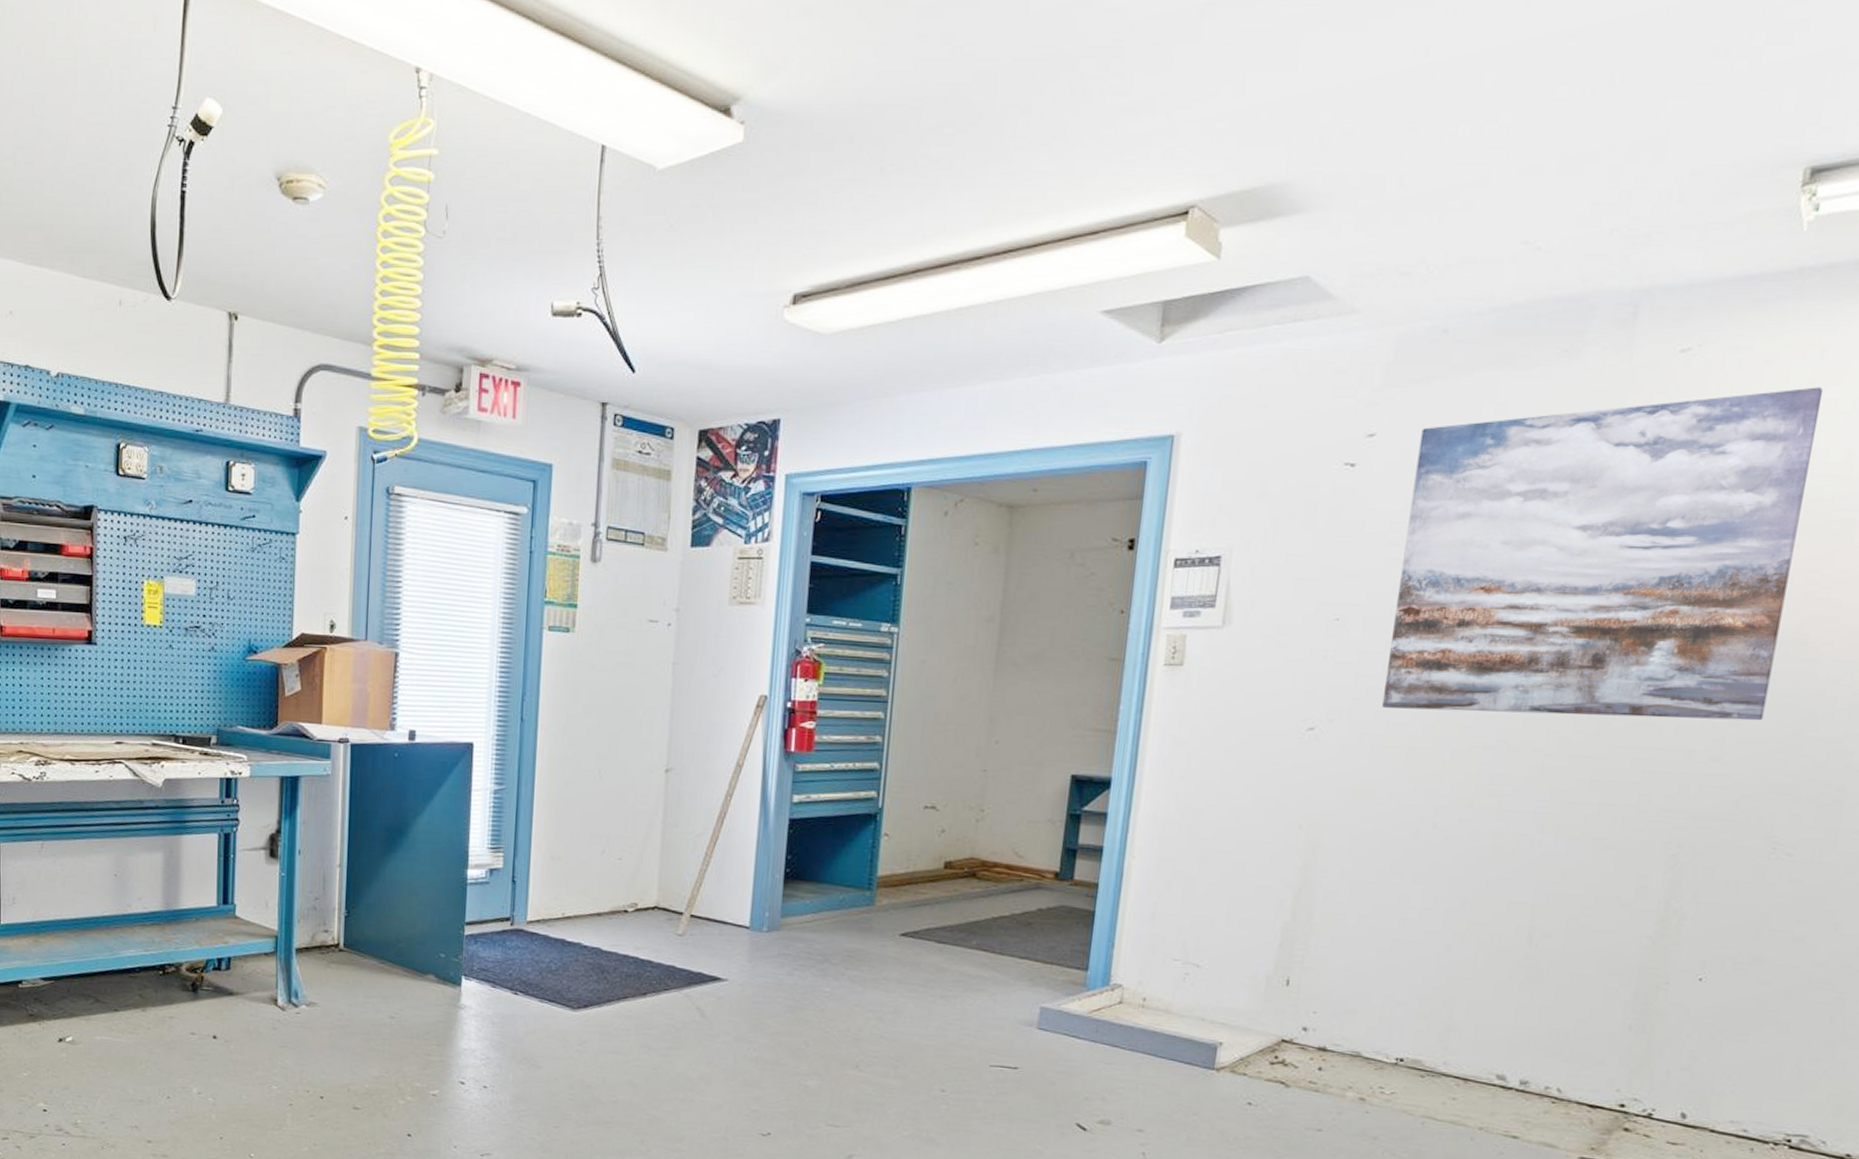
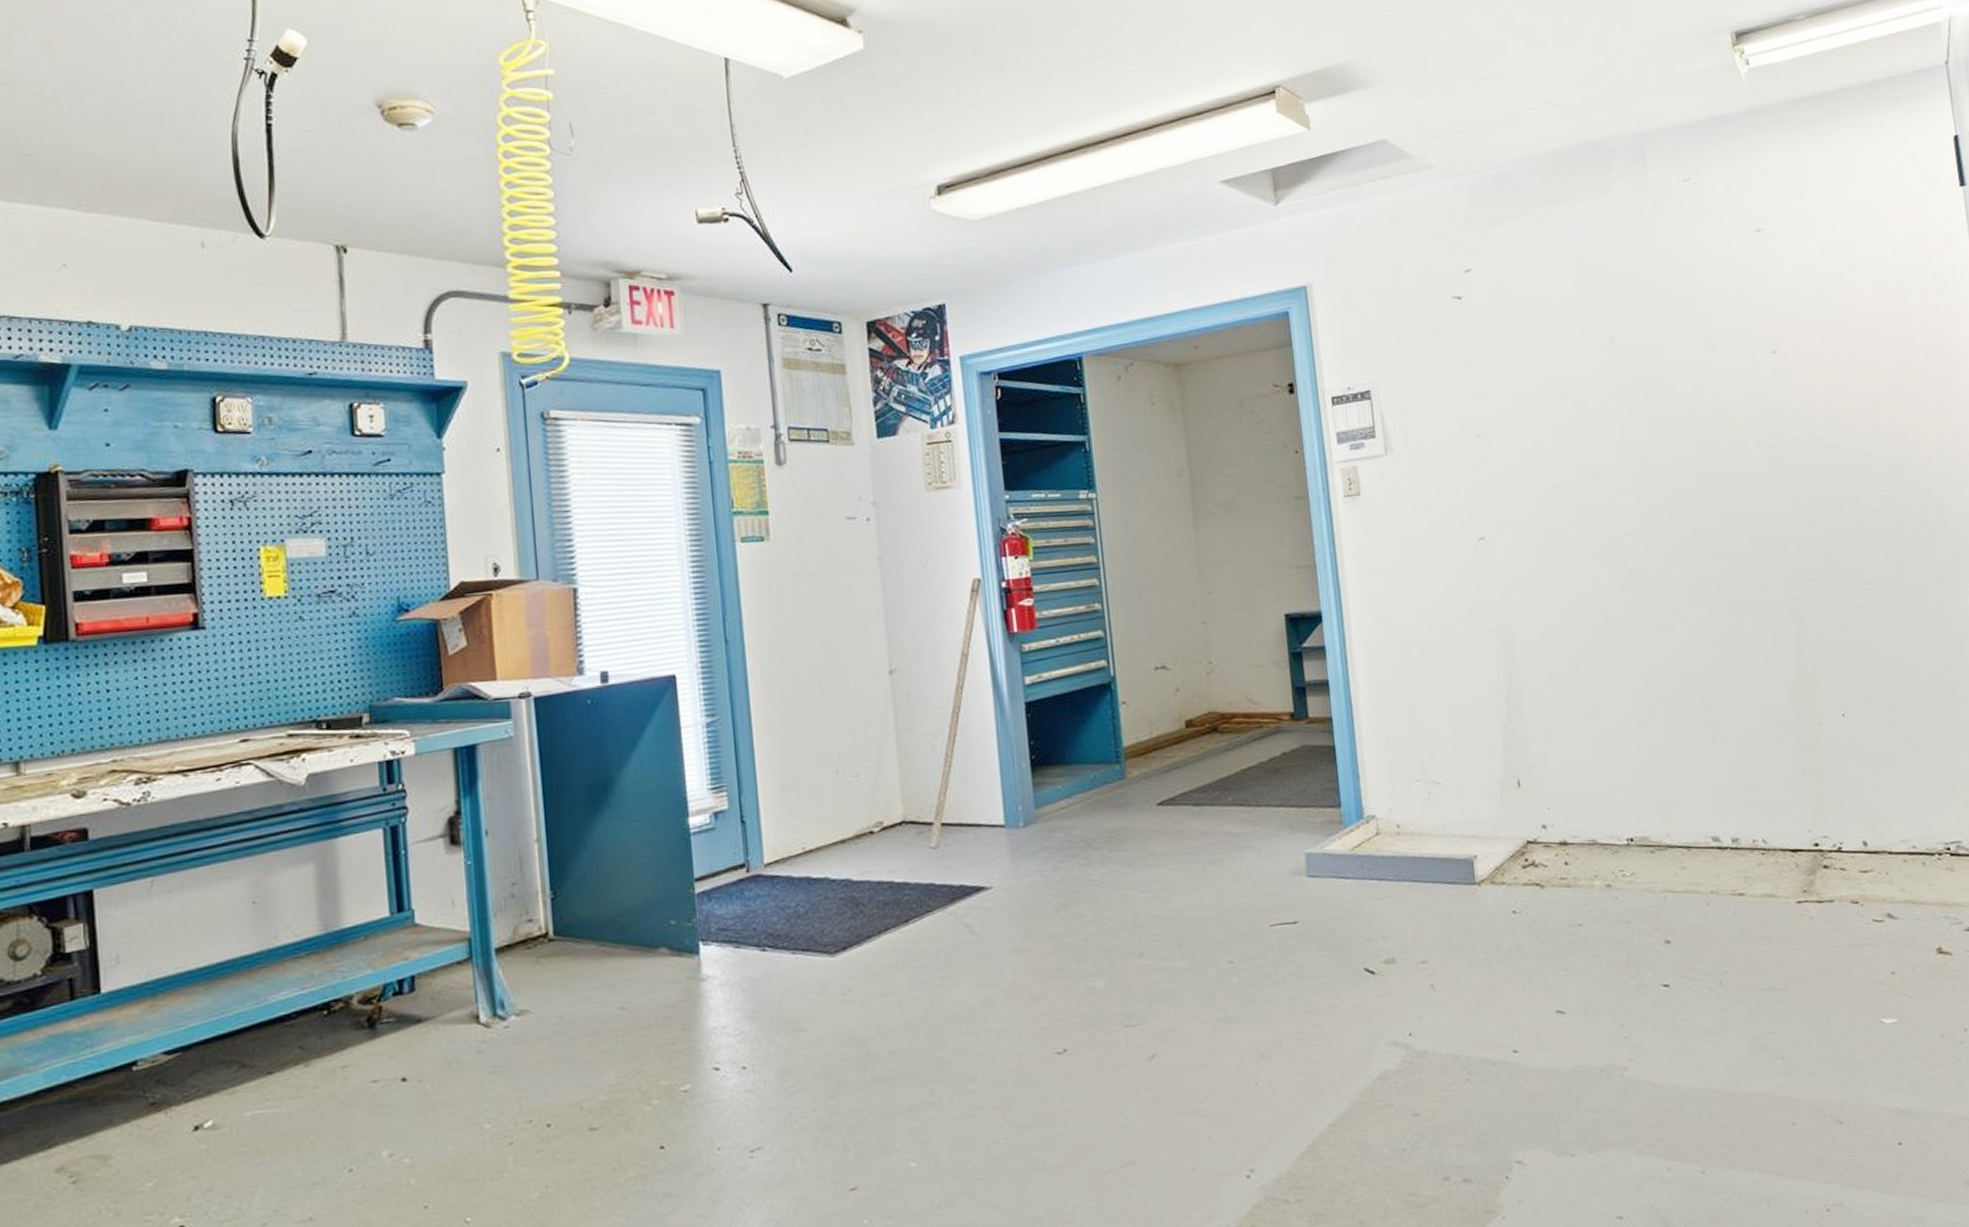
wall art: present [1382,387,1824,721] -> none [1507,201,1826,510]

